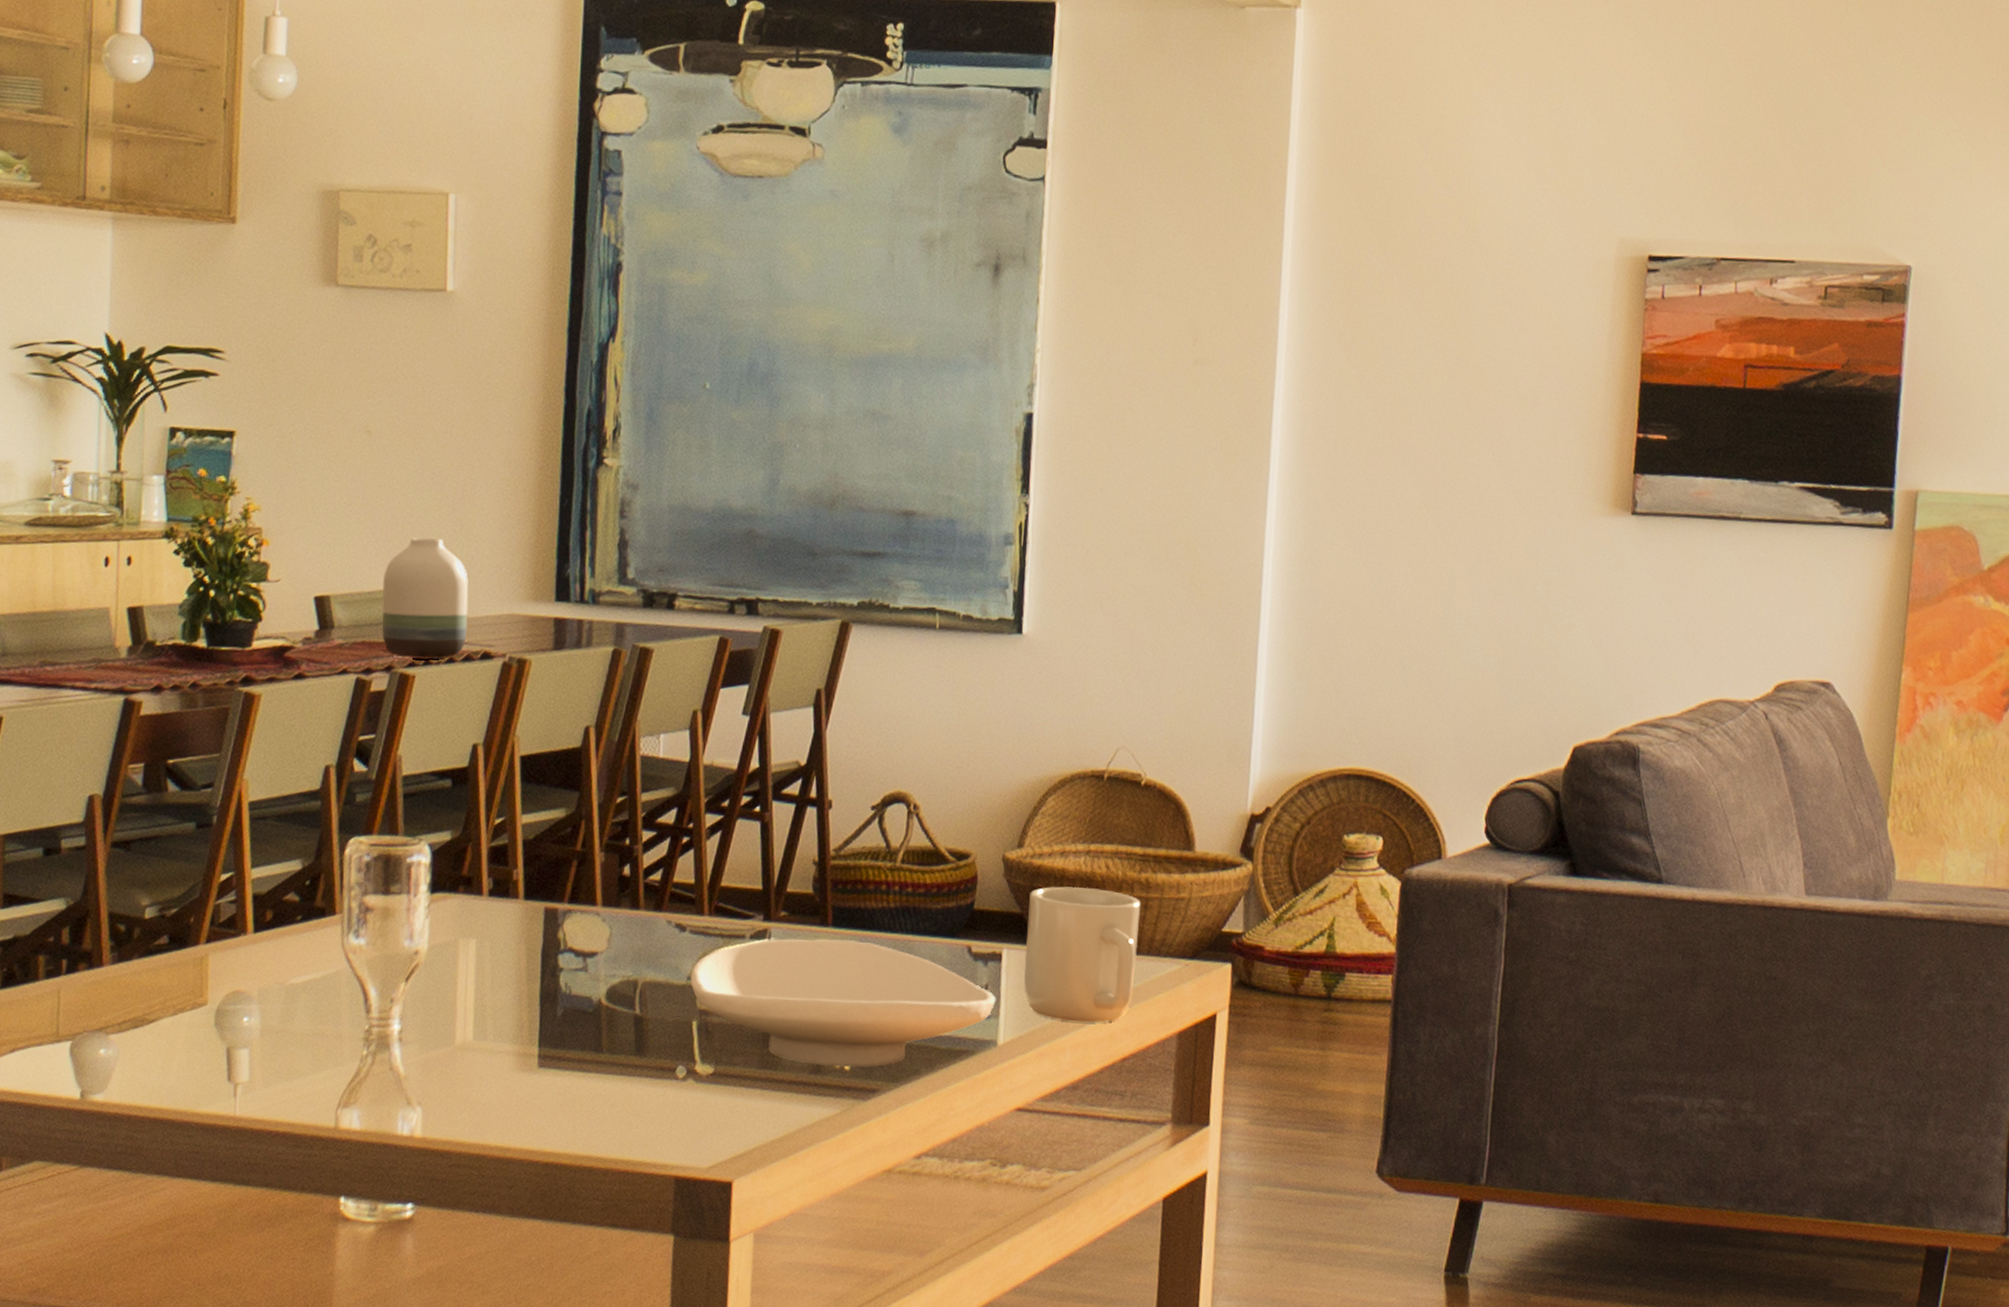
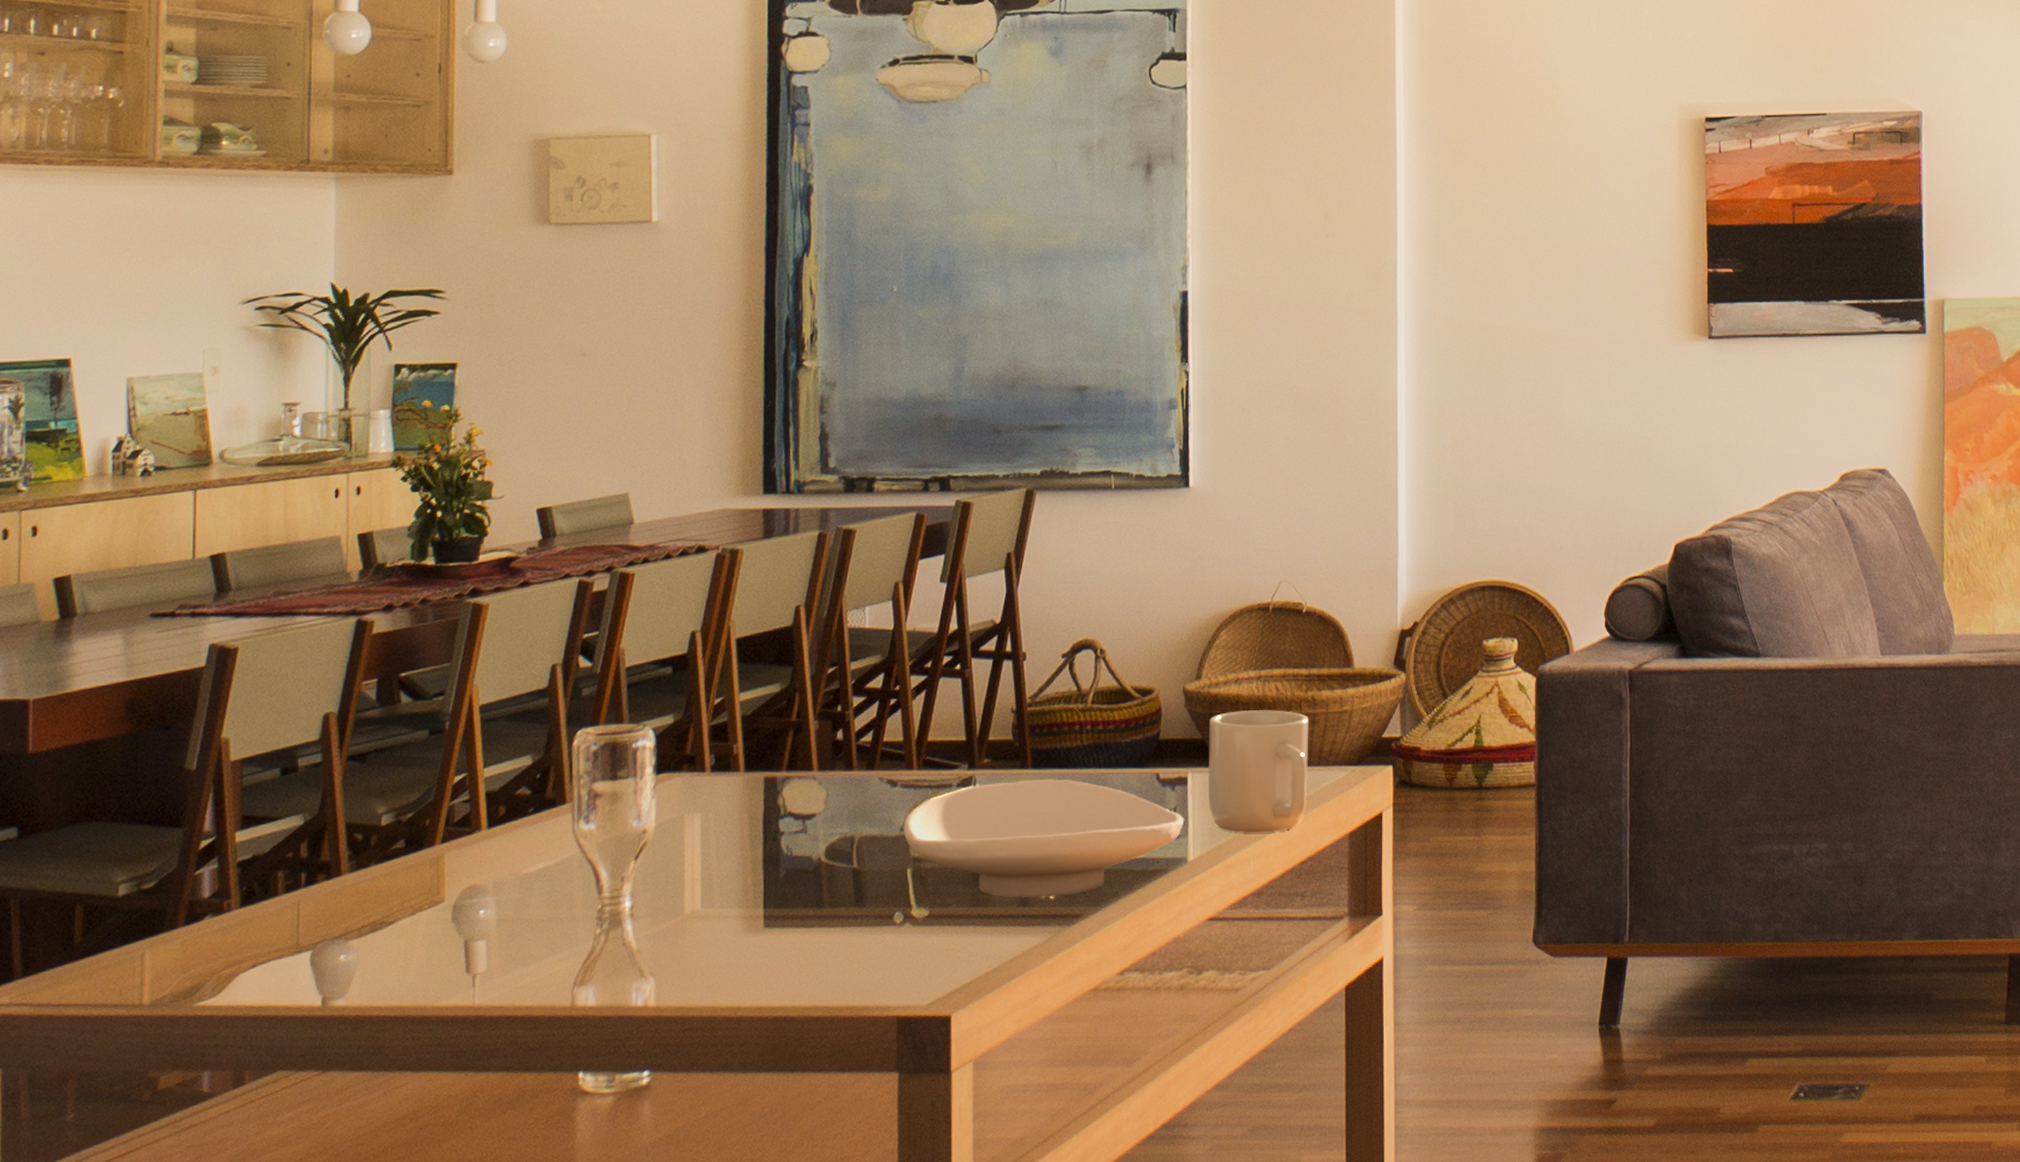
vase: present [381,537,469,660] -> none [601,446,682,558]

